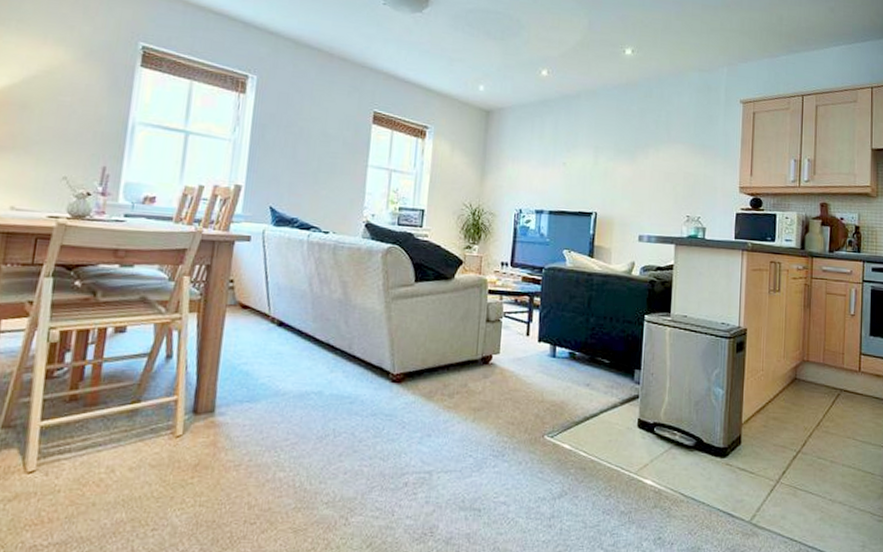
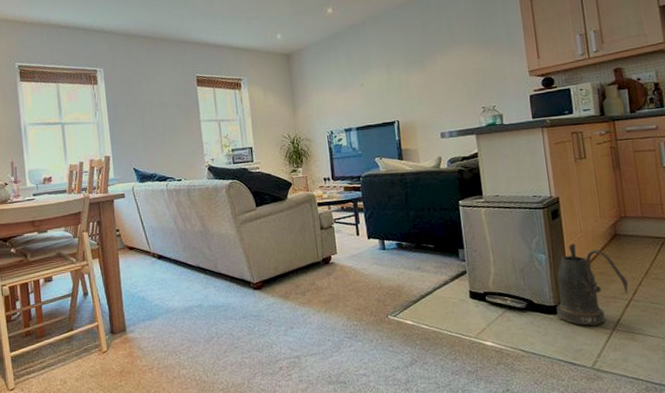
watering can: none [724,381,800,476] -> present [556,243,629,327]

